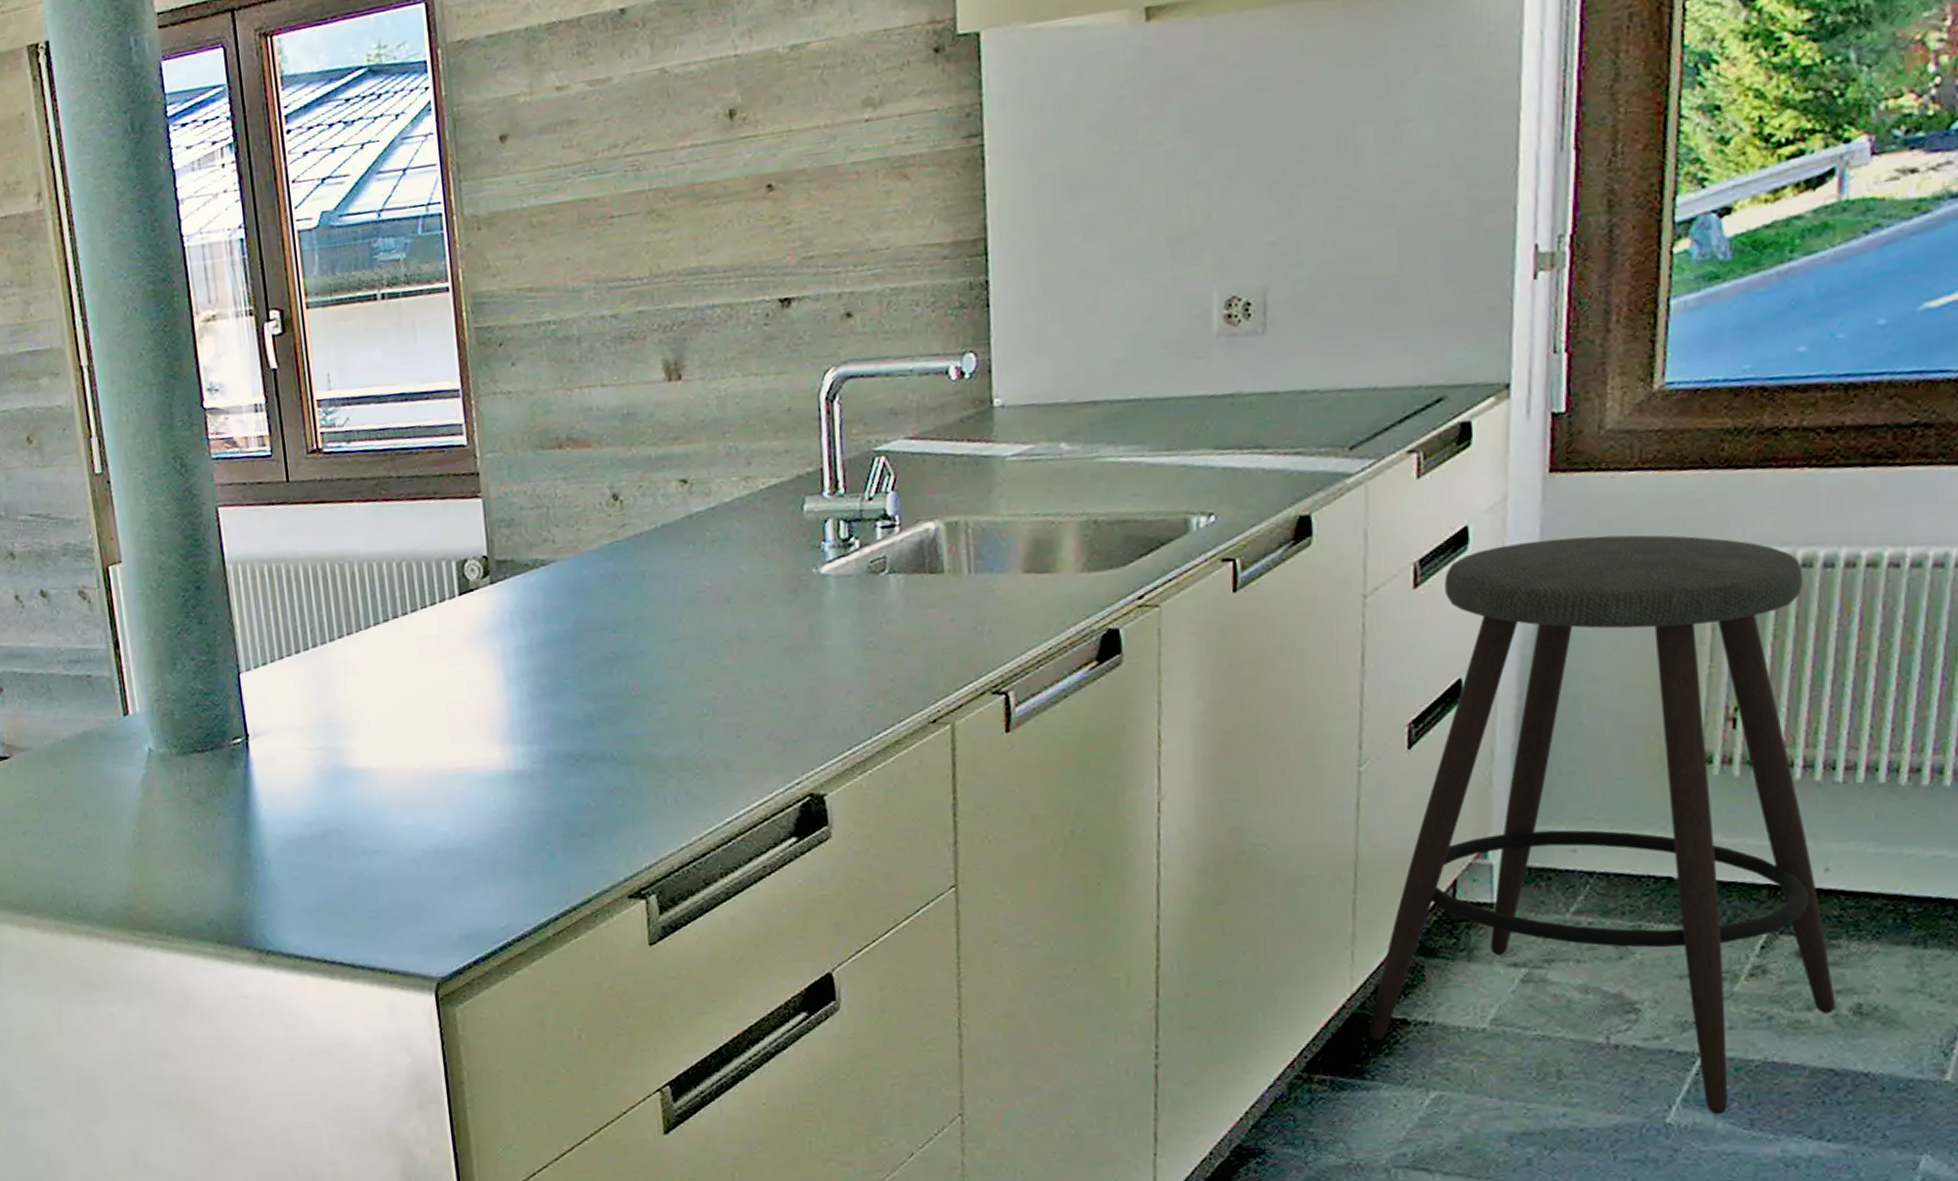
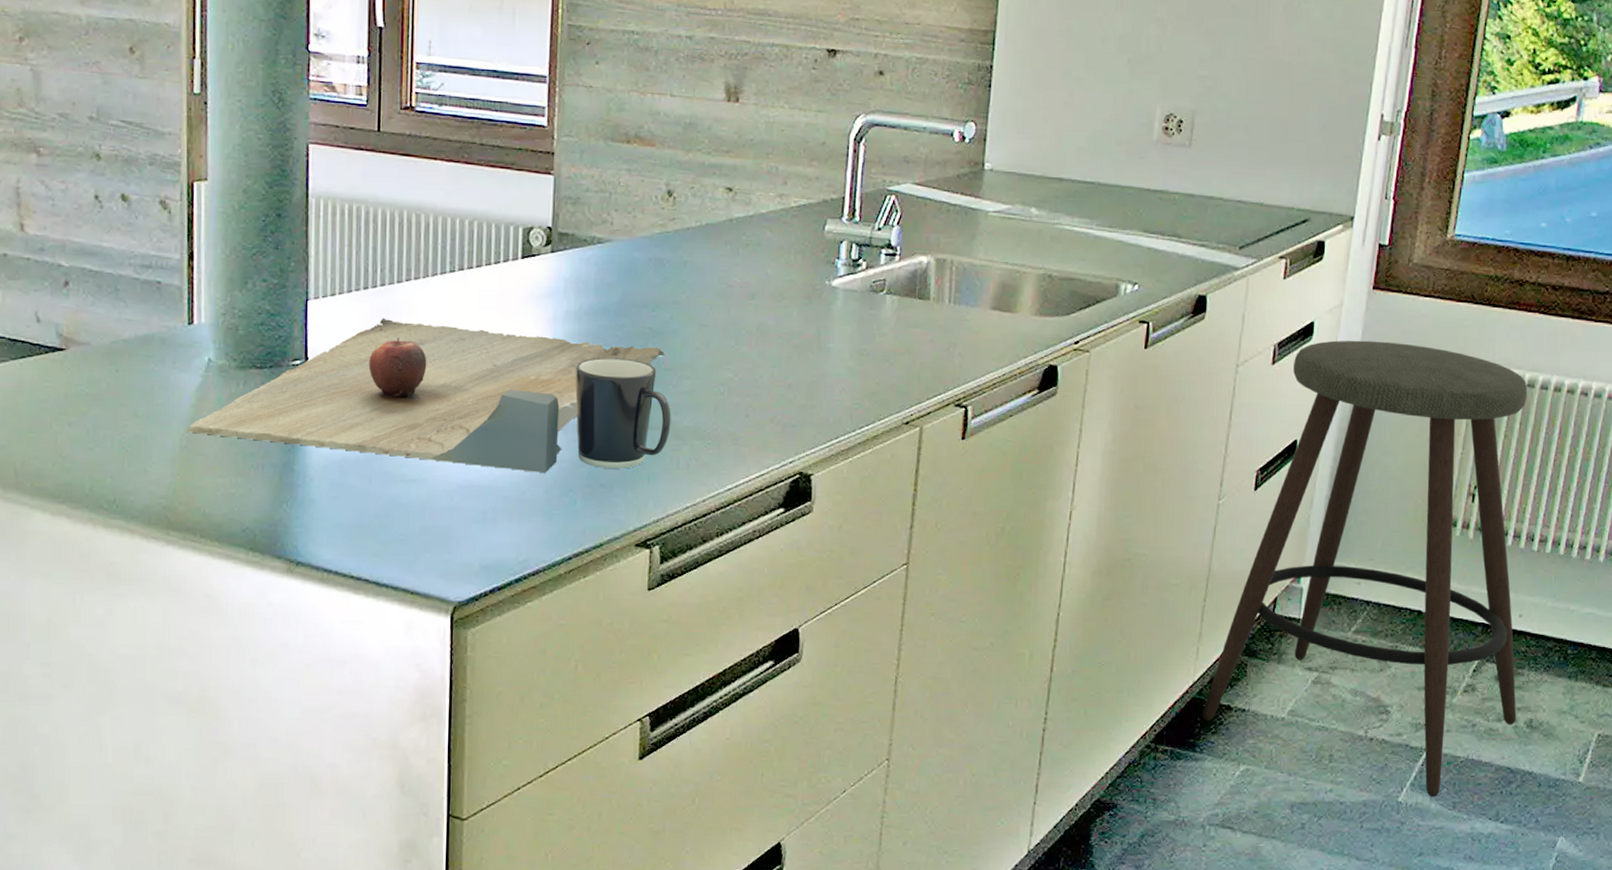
cutting board: none [138,672,634,829] -> present [187,318,665,473]
mug: none [534,689,652,816] -> present [575,357,671,469]

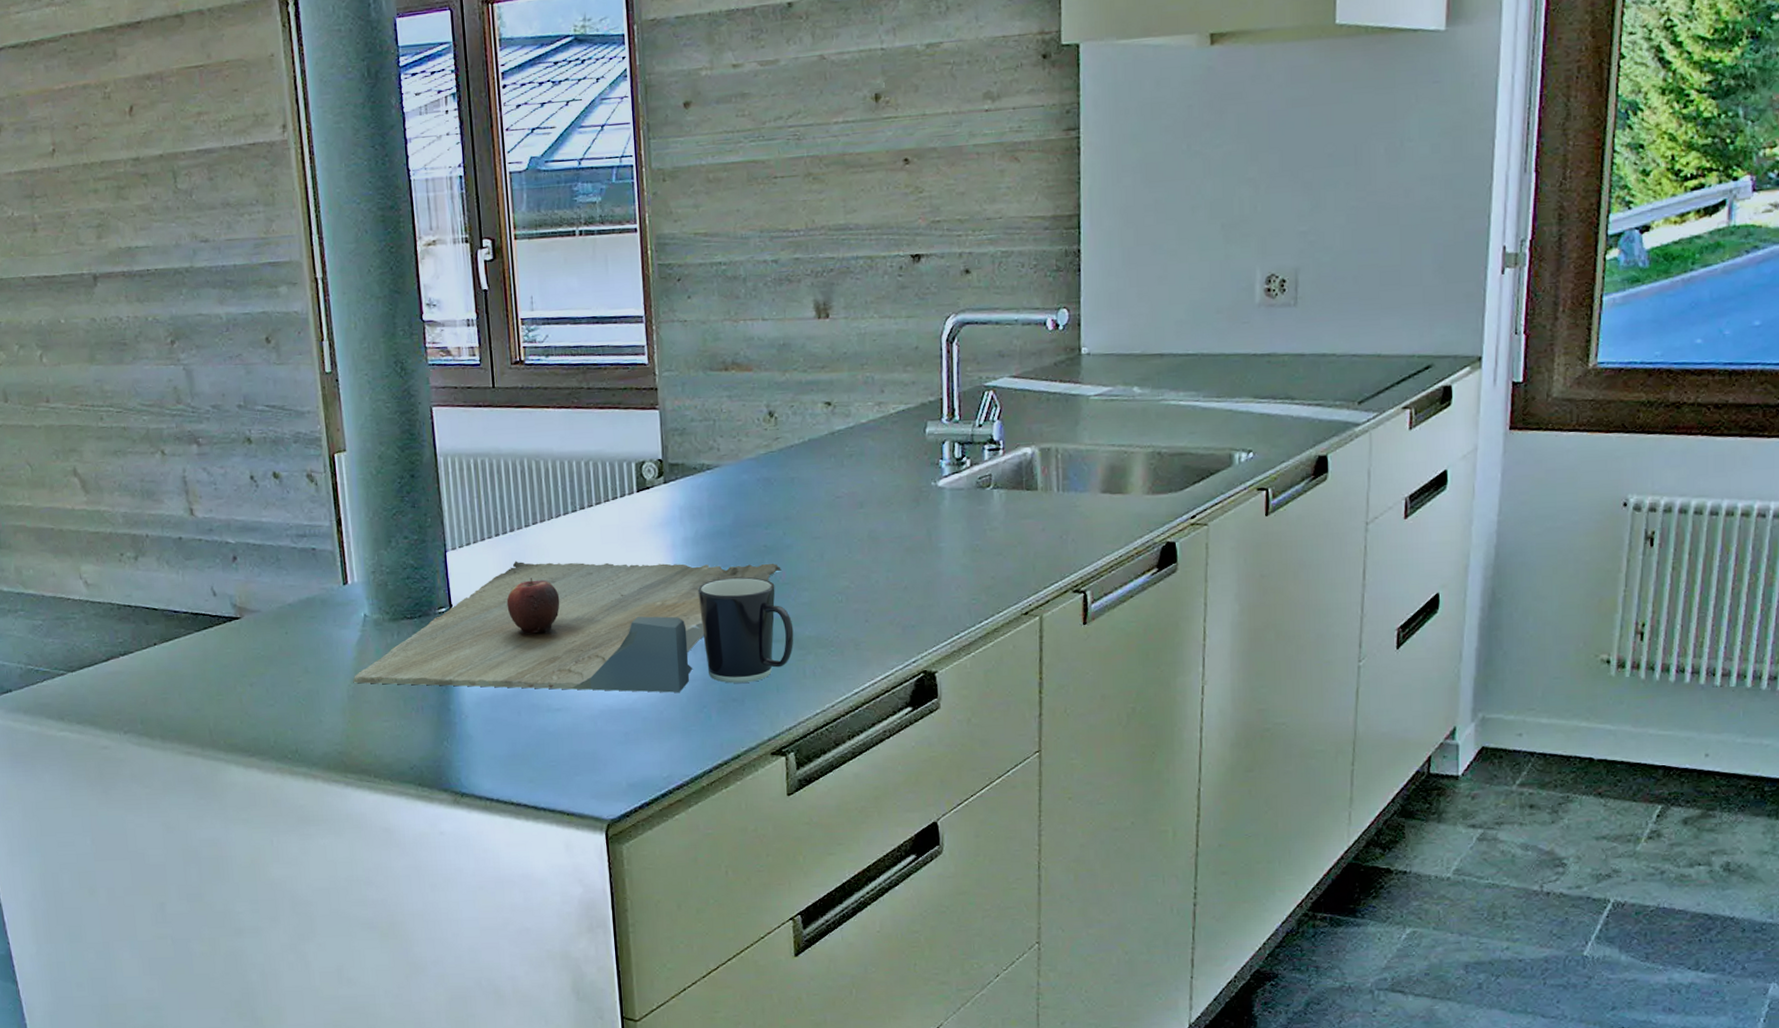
bar stool: present [1202,340,1528,798] -> none [1360,482,1711,950]

